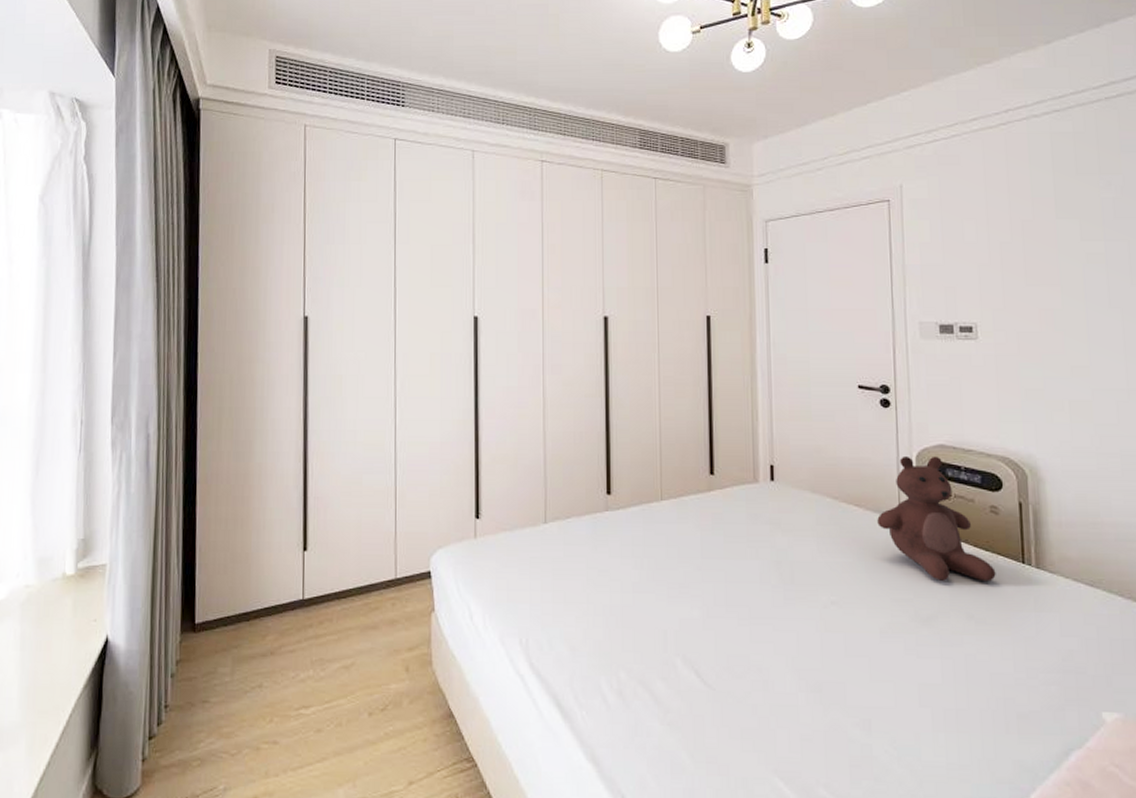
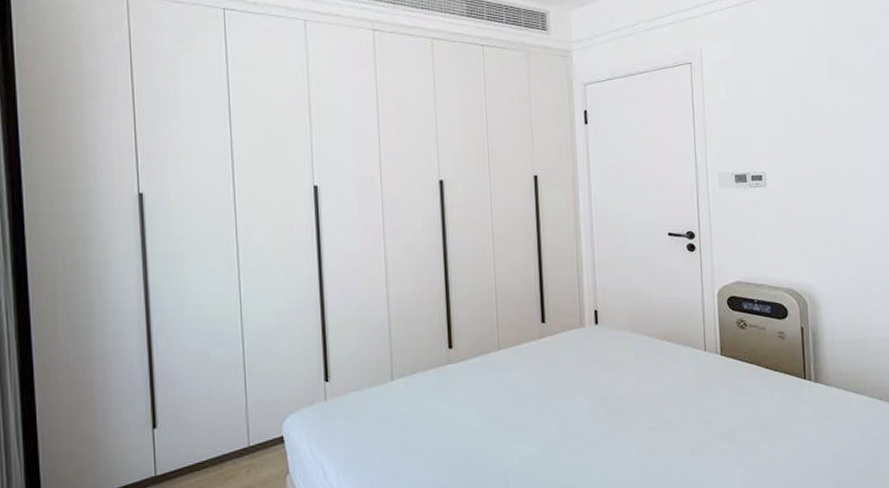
teddy bear: present [877,455,996,582] -> none [686,291,784,401]

